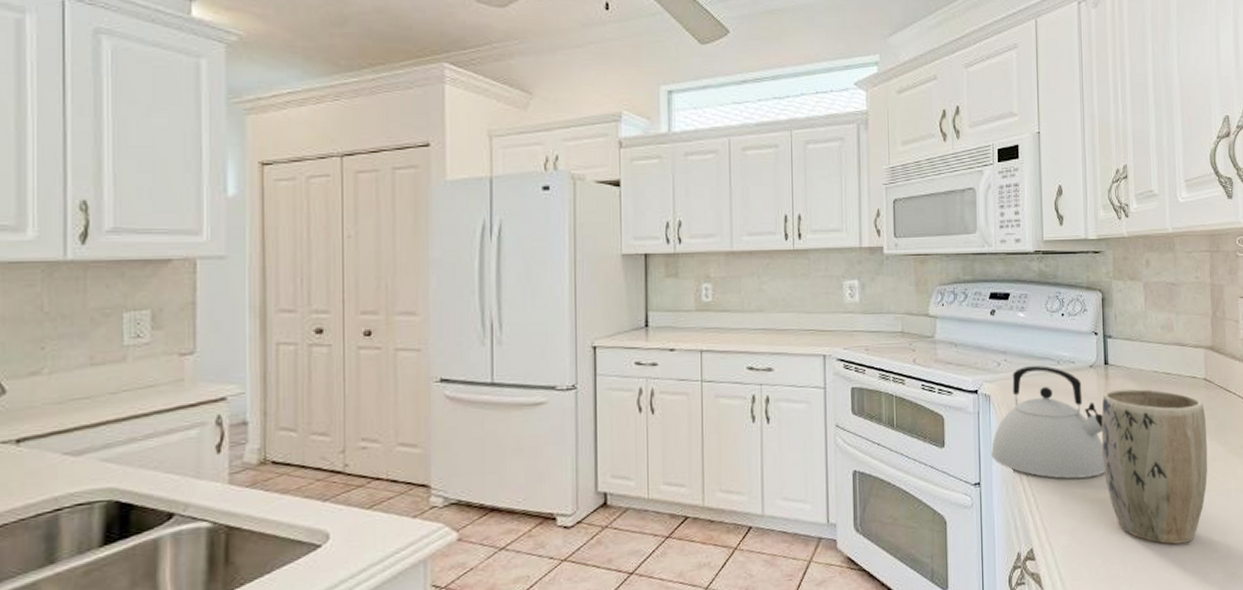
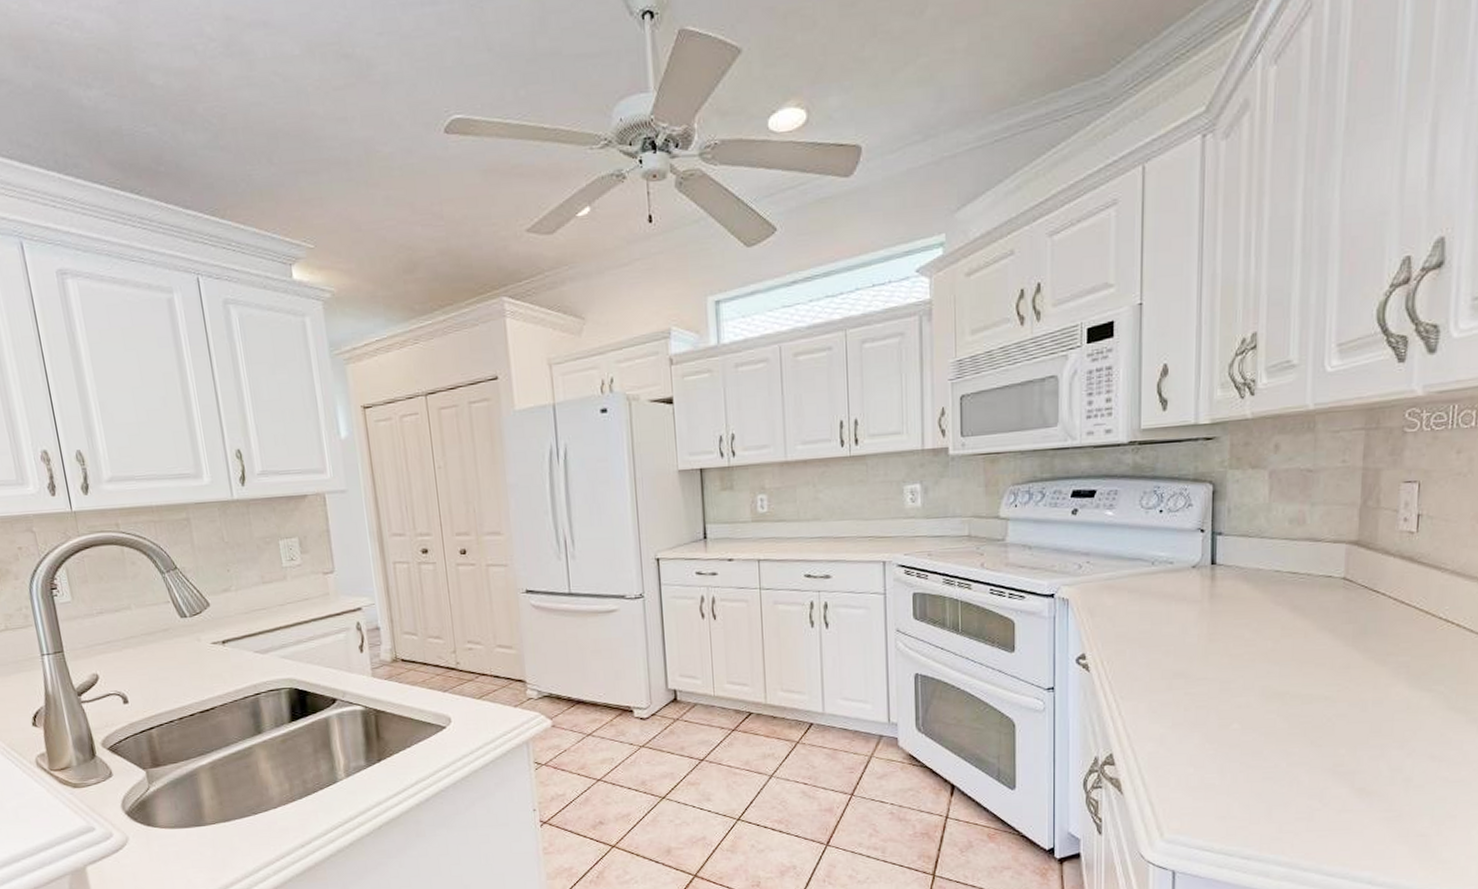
kettle: present [990,366,1106,479] -> none [1067,567,1205,686]
plant pot: present [1101,388,1208,545] -> none [1201,590,1341,756]

